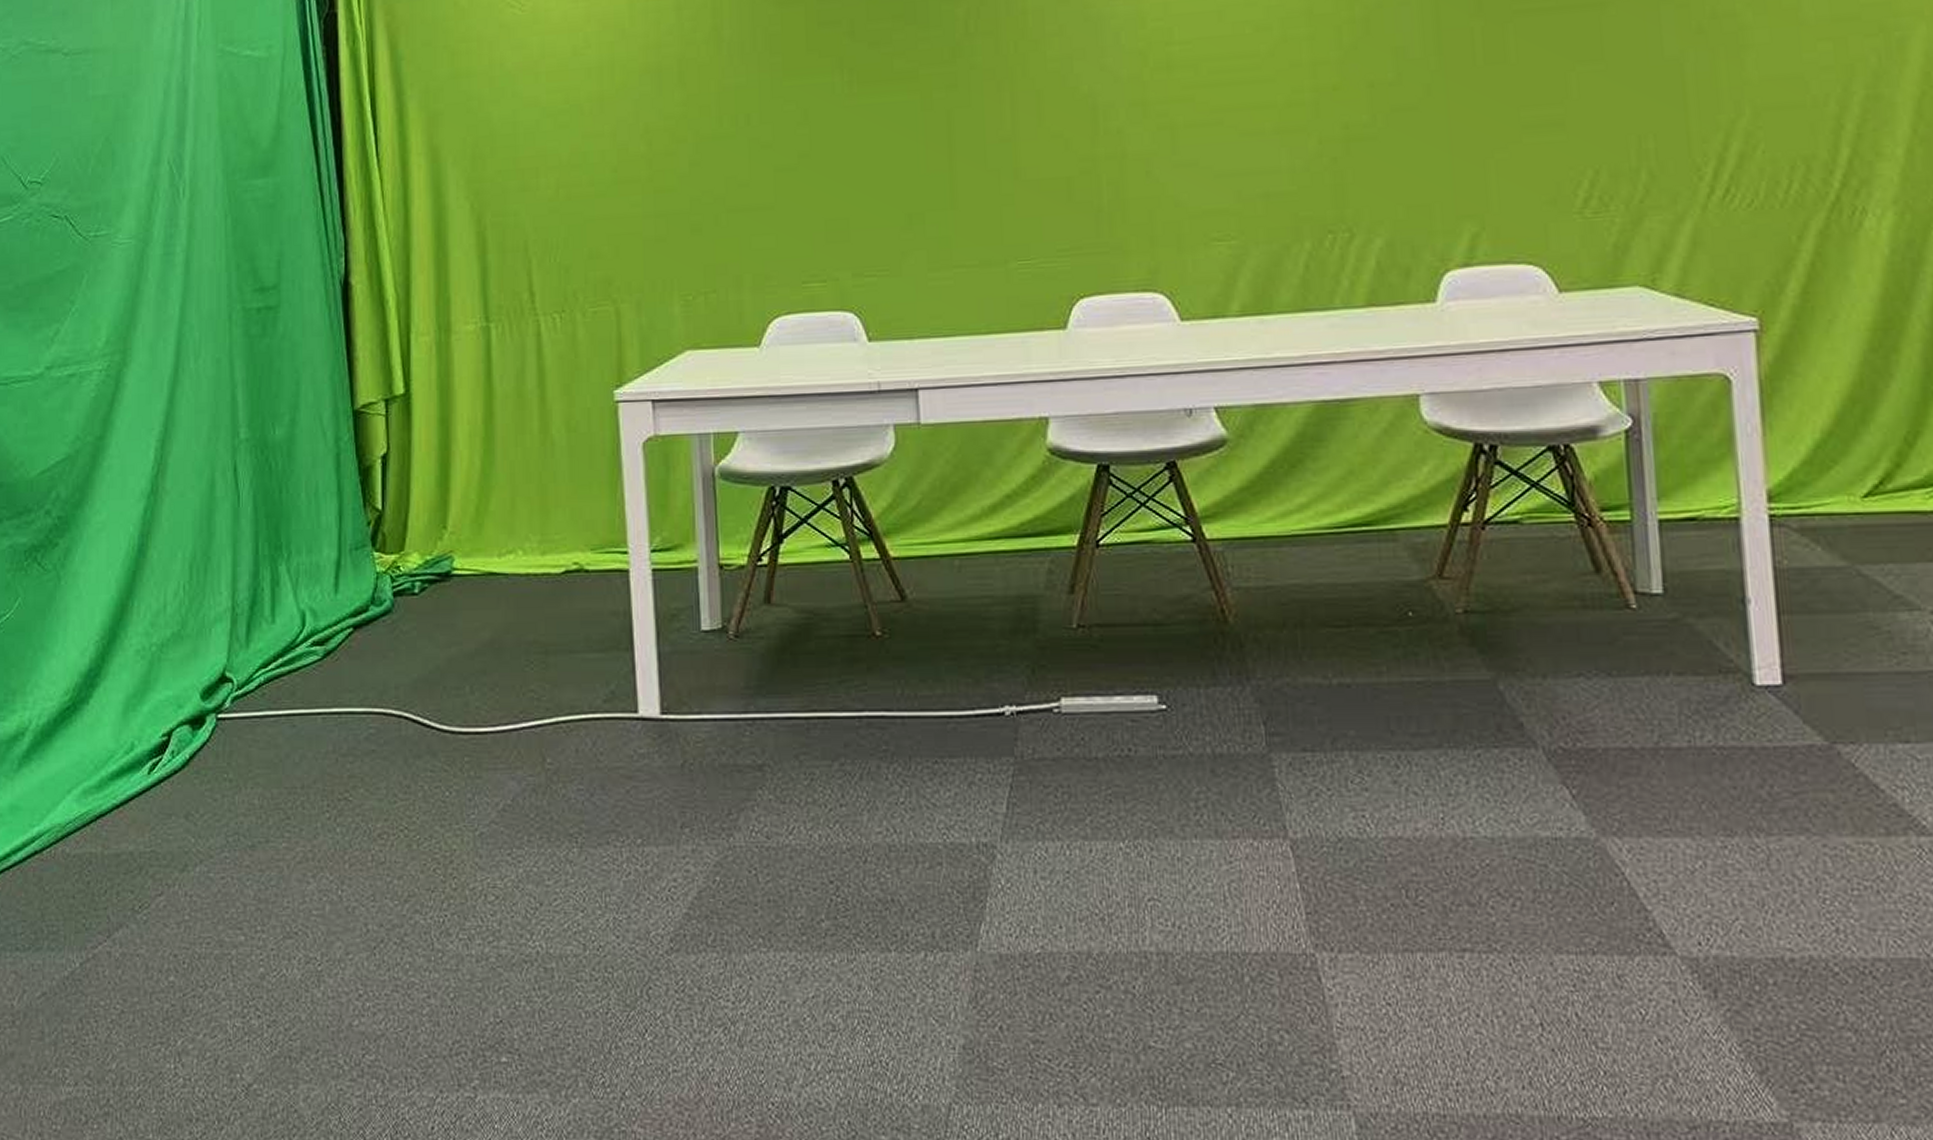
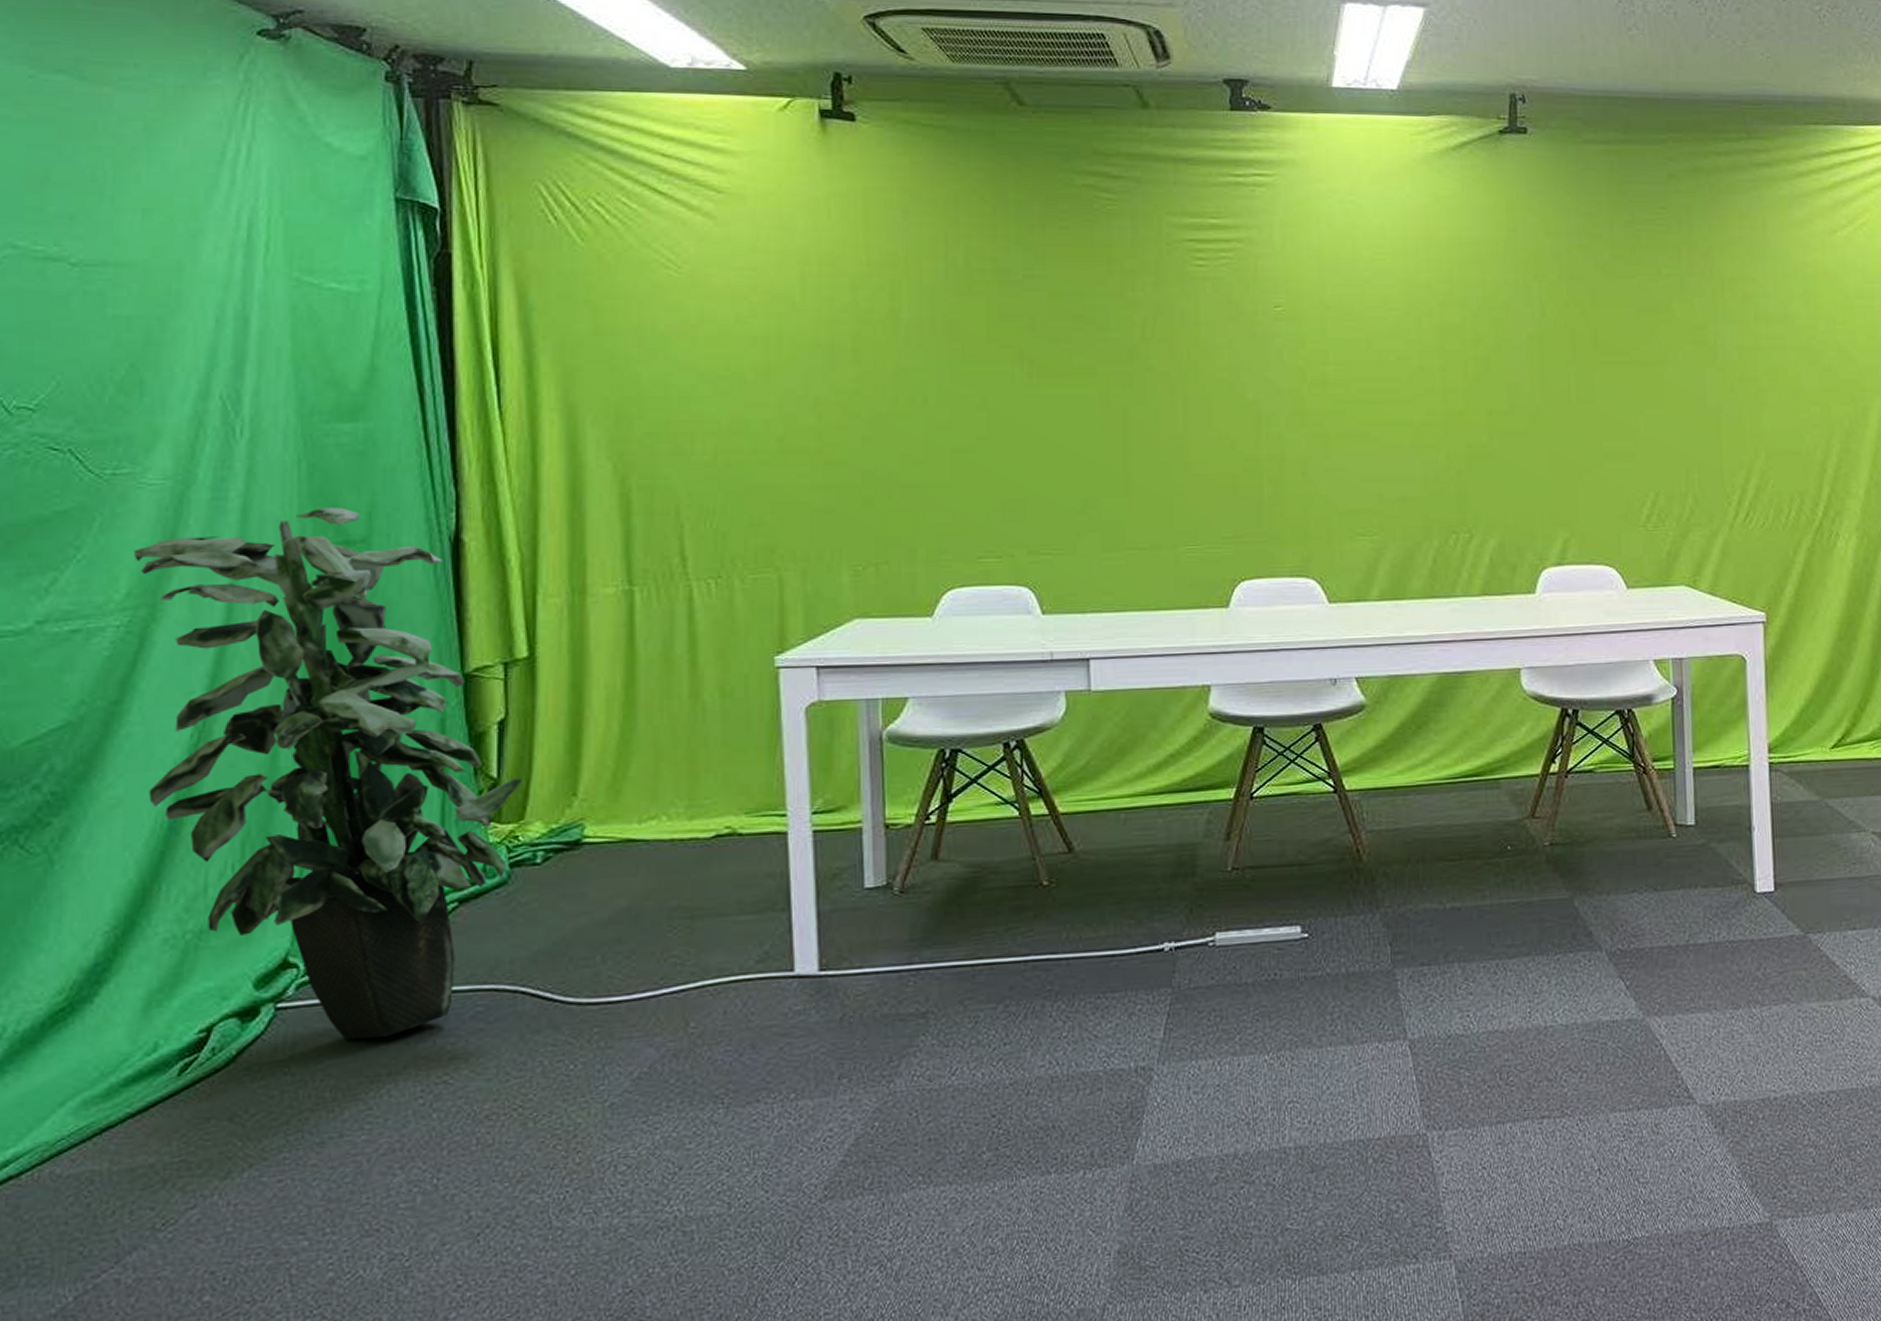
indoor plant: none [111,257,402,751] -> present [134,507,523,1039]

